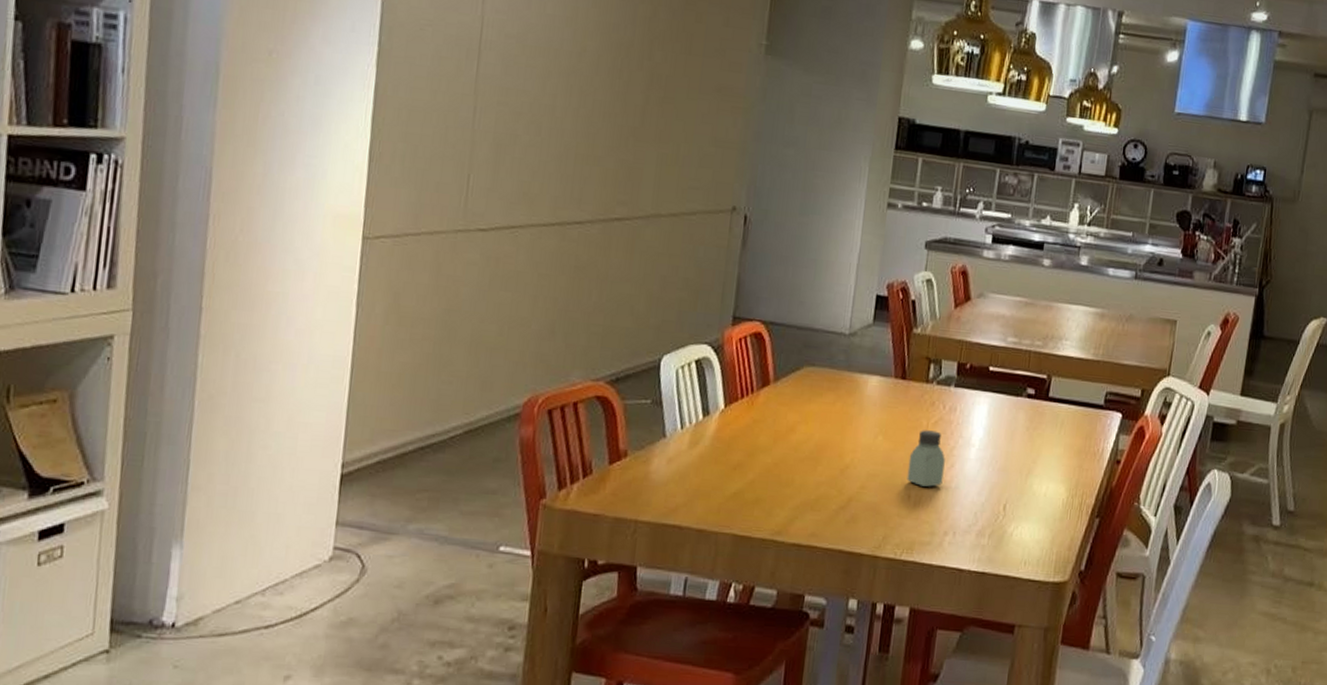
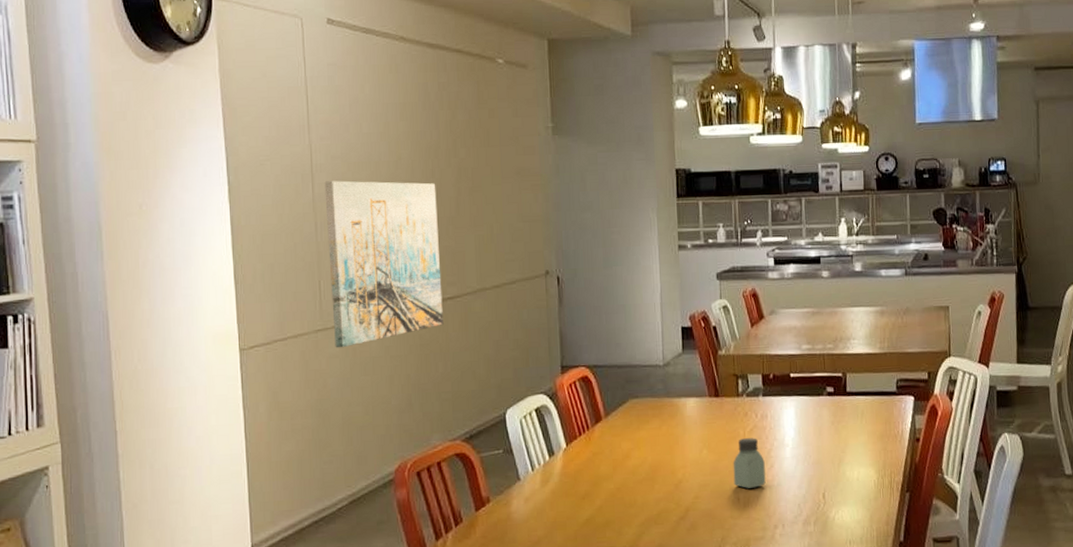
wall art: none [475,61,622,256] -> present [324,180,443,348]

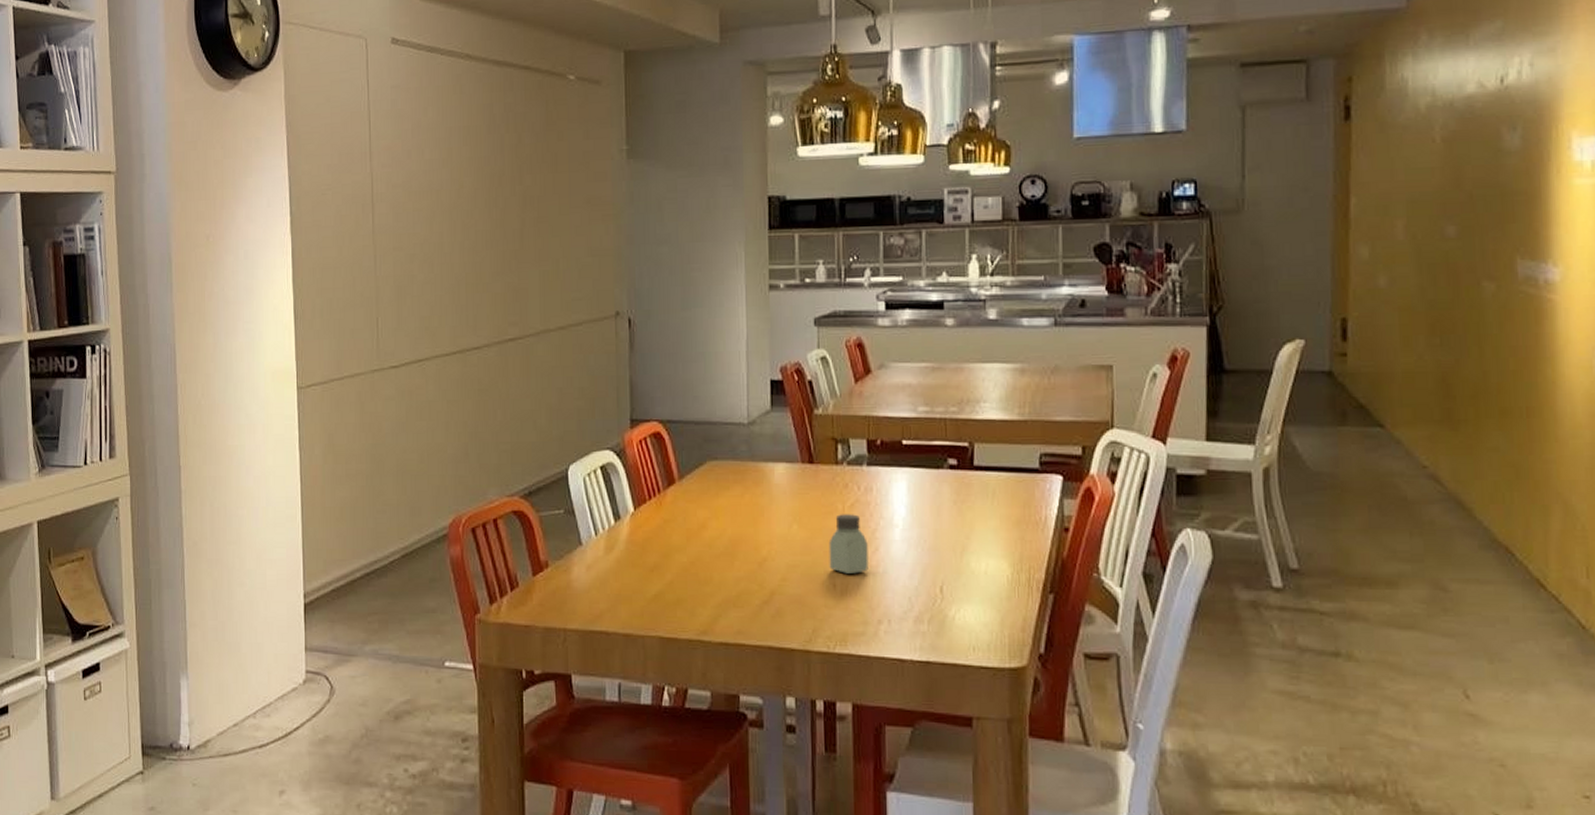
wall art: present [324,180,443,348] -> none [385,211,504,390]

